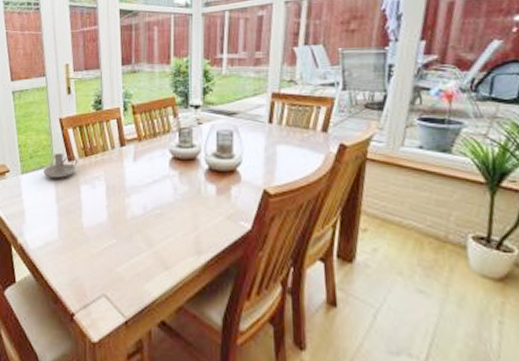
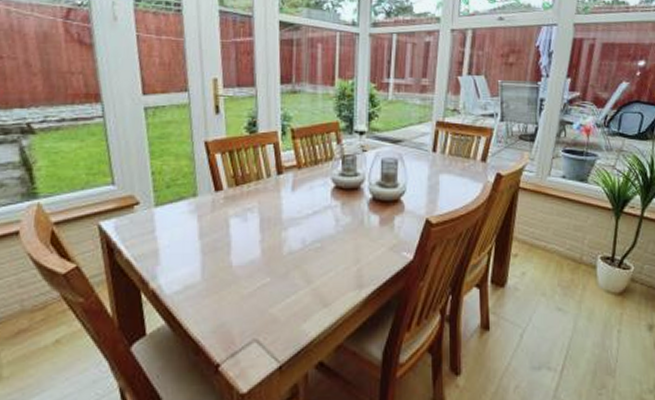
candle holder: present [43,153,78,178] -> none [184,181,227,210]

